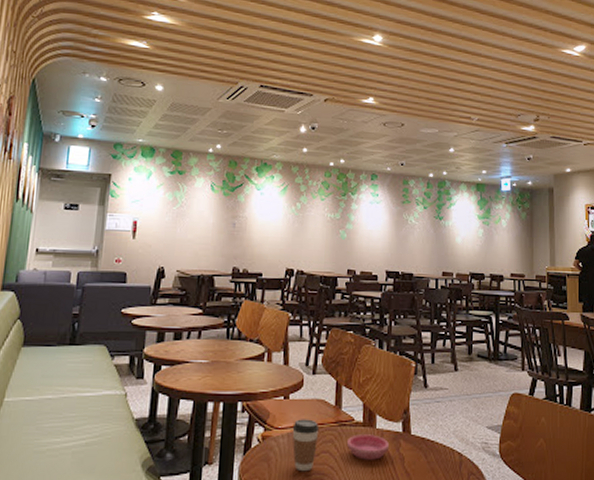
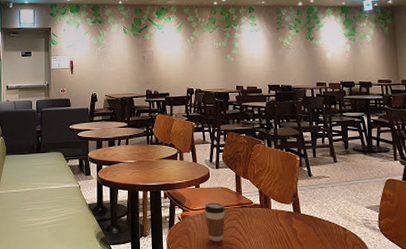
saucer: present [347,434,390,460] -> none [249,214,284,233]

